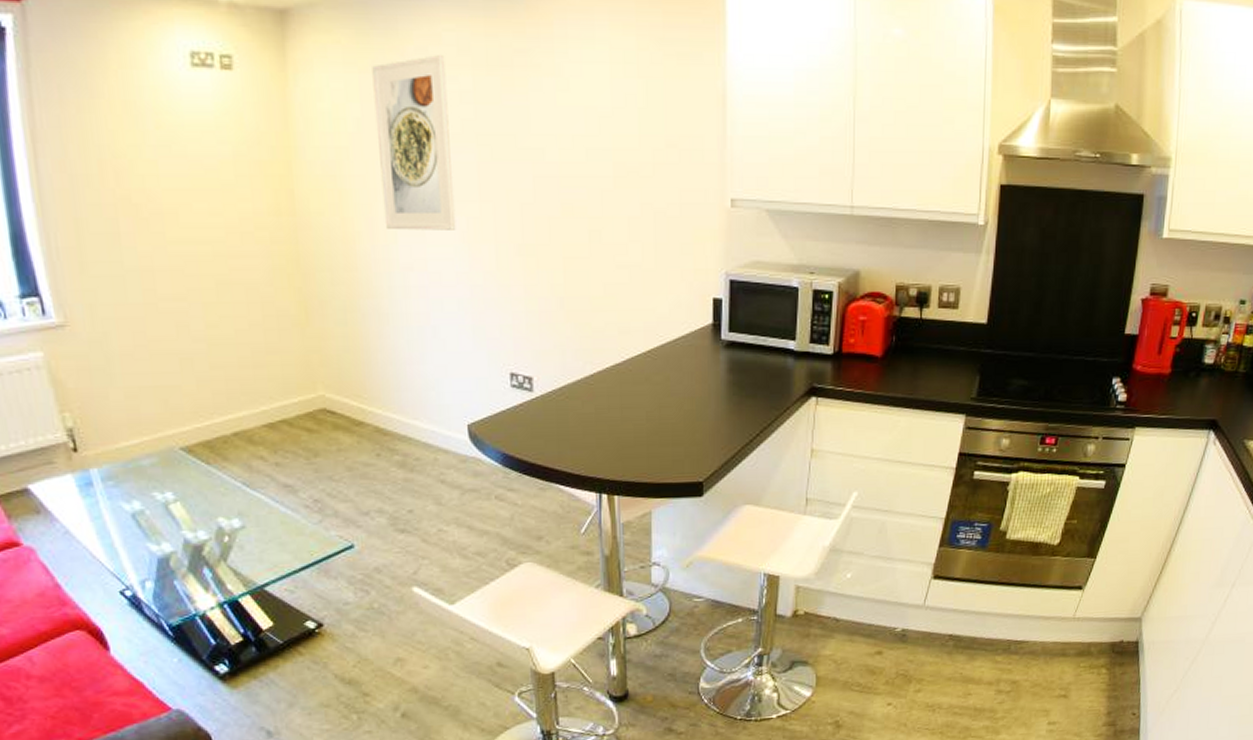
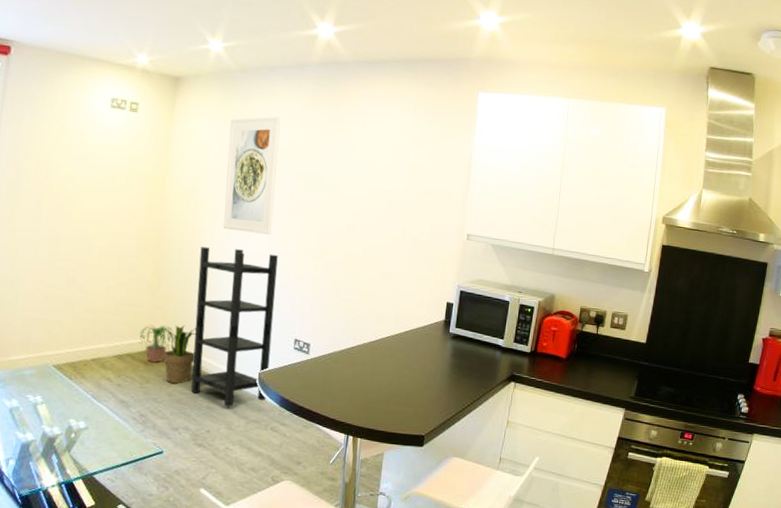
potted plant: none [293,374,340,429] -> present [139,325,172,364]
potted plant: none [331,370,376,453] -> present [163,324,196,384]
shelving unit: none [359,256,484,477] -> present [191,247,278,408]

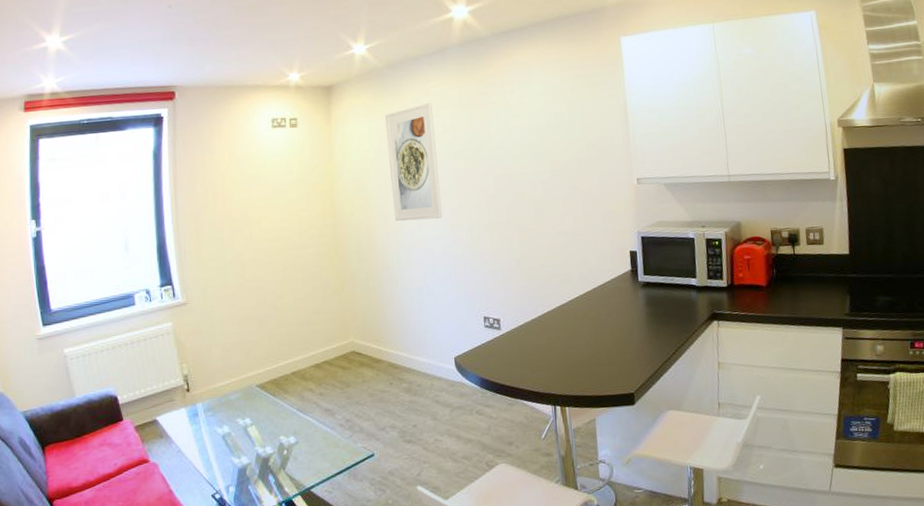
potted plant: present [139,325,172,364] -> none [333,326,364,367]
potted plant: present [163,324,196,384] -> none [359,322,389,383]
shelving unit: present [191,247,278,408] -> none [377,236,467,399]

